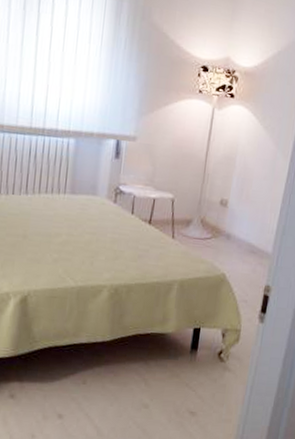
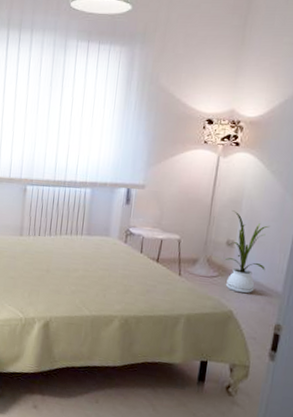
house plant: none [218,167,262,255] -> present [225,210,270,294]

